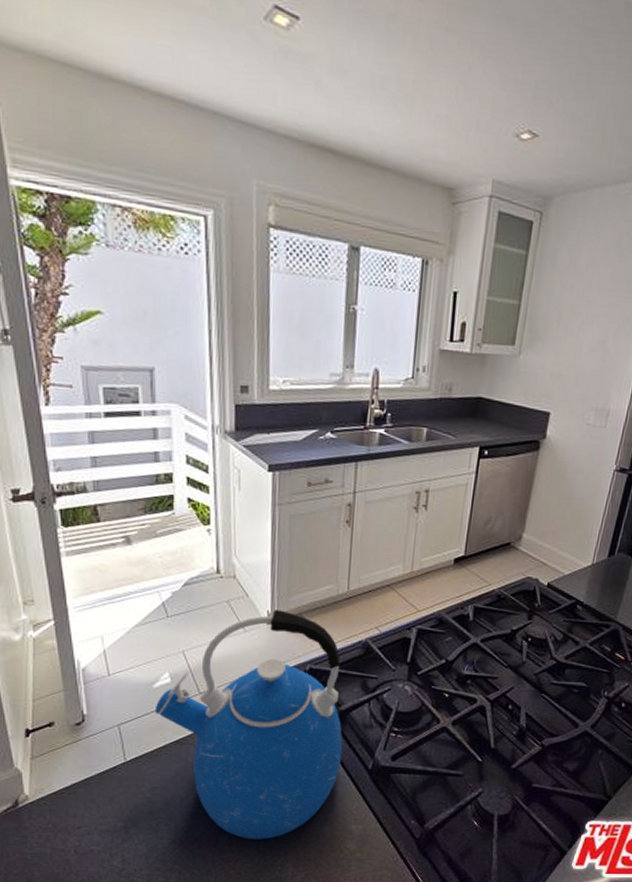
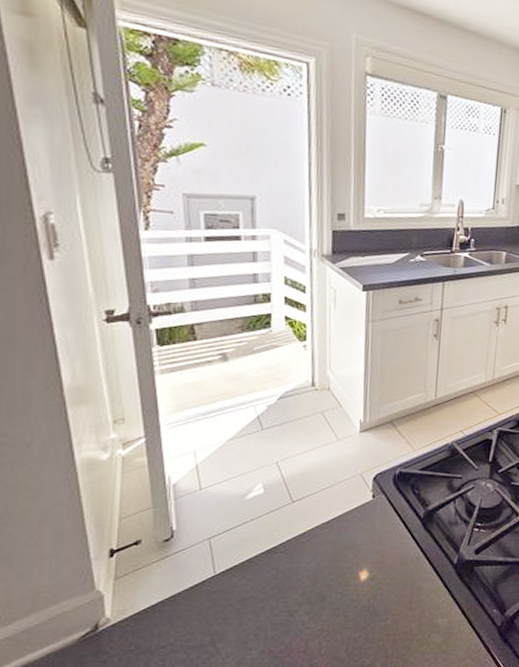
kettle: present [154,610,343,839] -> none [246,419,430,642]

